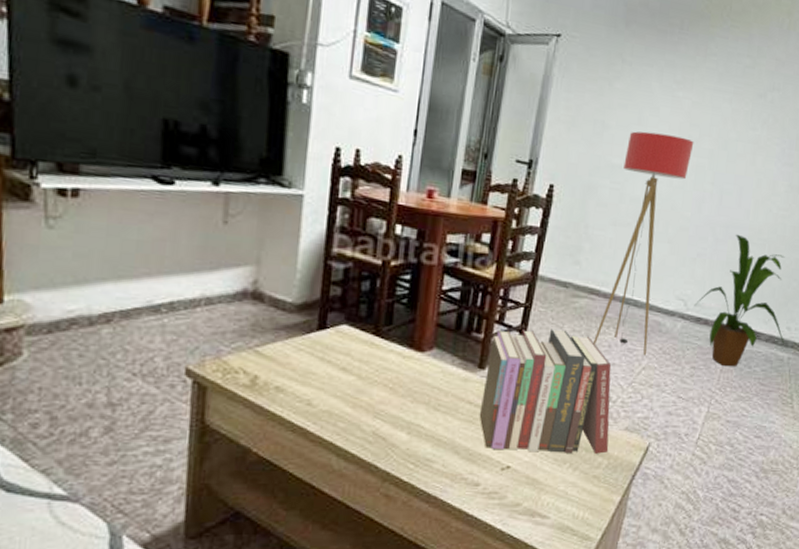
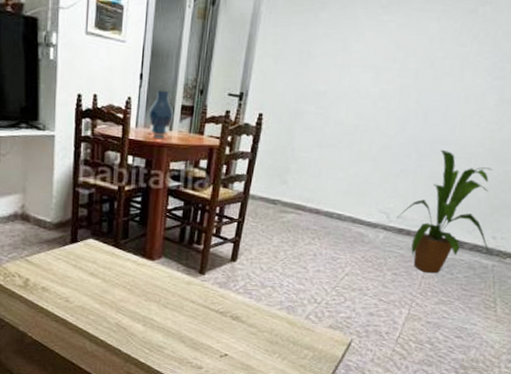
vase: none [422,149,453,207] -> present [148,90,174,139]
books: present [479,329,612,454] -> none [200,240,317,347]
floor lamp: present [592,131,694,355] -> none [299,57,399,263]

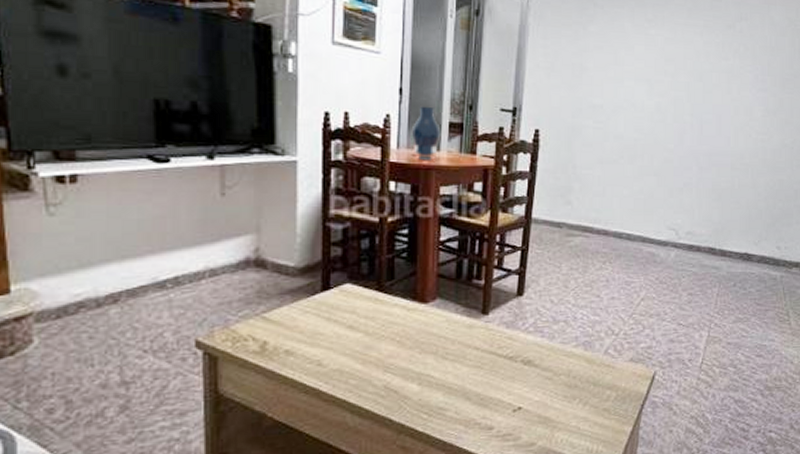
house plant: present [397,149,493,274] -> none [685,161,776,290]

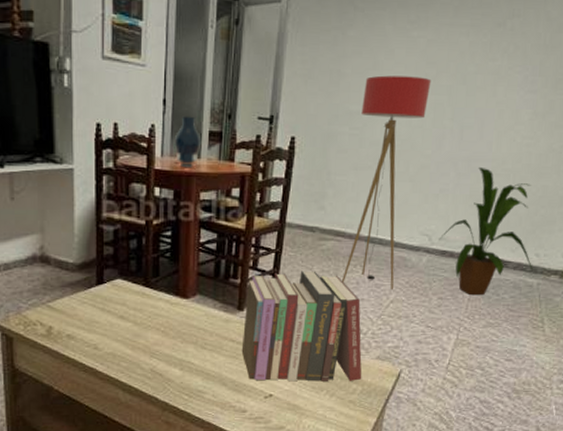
books: none [487,269,616,393] -> present [241,271,362,382]
floor lamp: none [590,70,670,286] -> present [341,75,432,289]
house plant: none [685,161,776,290] -> present [439,166,533,296]

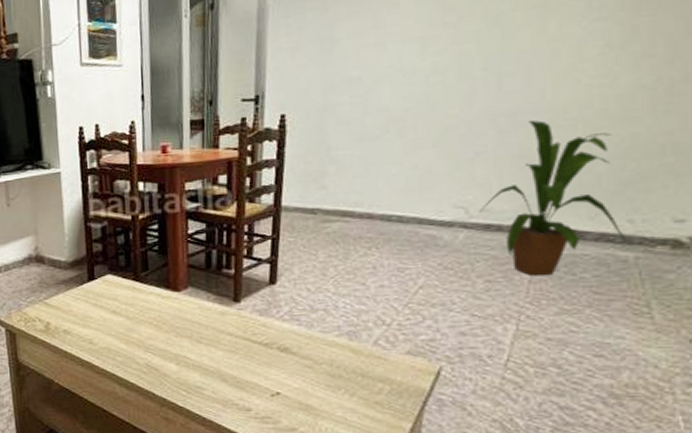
vase: present [174,116,202,168] -> none [154,108,183,160]
books: present [241,271,362,382] -> none [241,256,389,379]
floor lamp: present [341,75,432,289] -> none [353,26,452,273]

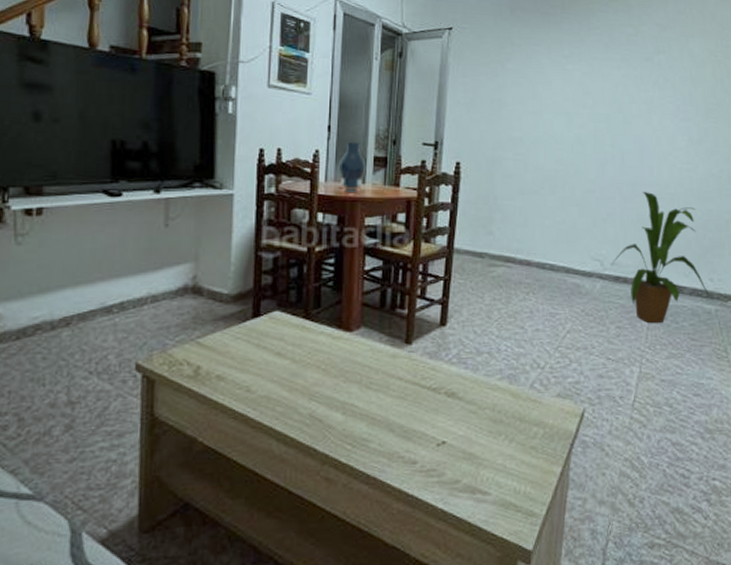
vase: none [154,108,183,160] -> present [338,141,366,193]

